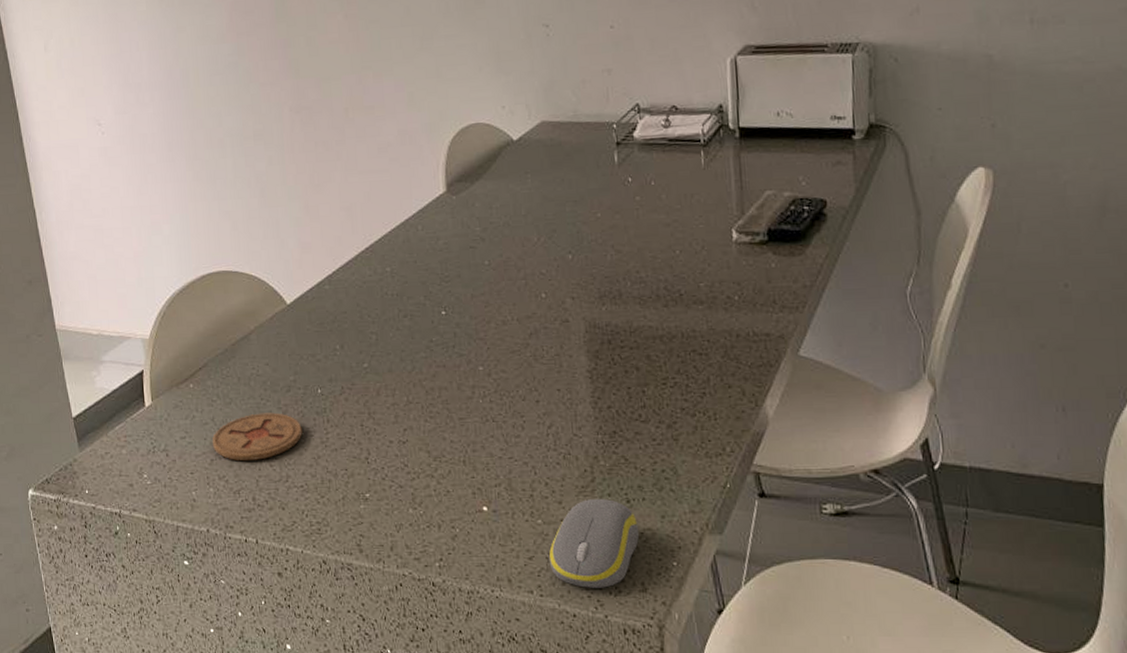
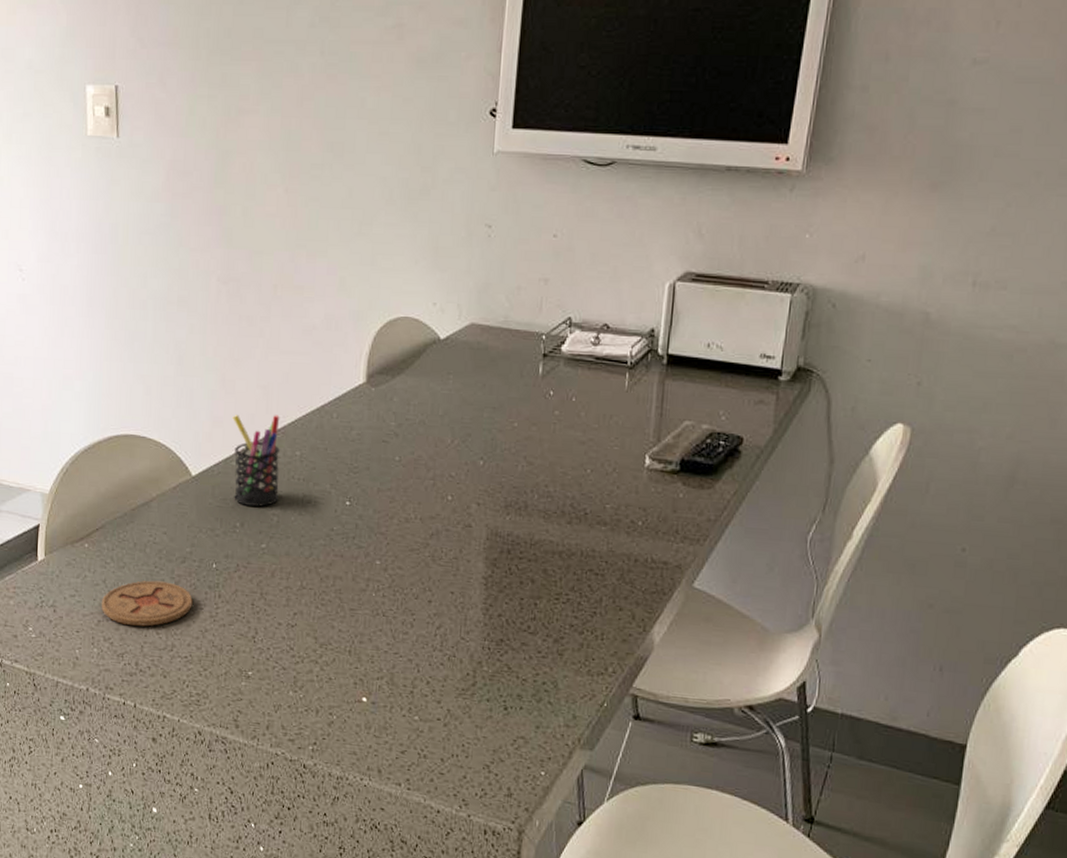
pen holder: none [320,234,376,327] -> present [232,415,280,507]
computer mouse: present [548,499,639,588] -> none [420,702,512,789]

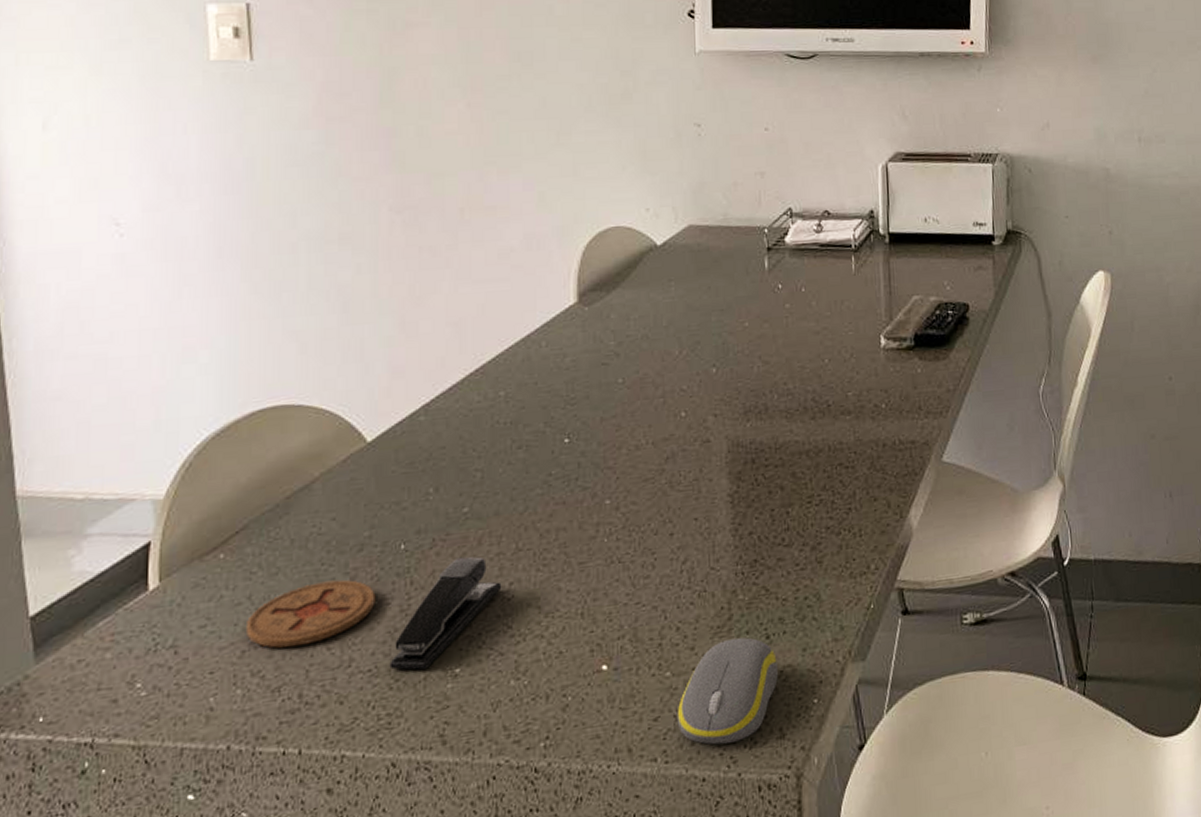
stapler: none [200,583,288,666] -> present [389,556,502,670]
pen holder: present [232,415,280,507] -> none [417,353,483,466]
computer mouse: none [420,702,512,789] -> present [676,637,778,745]

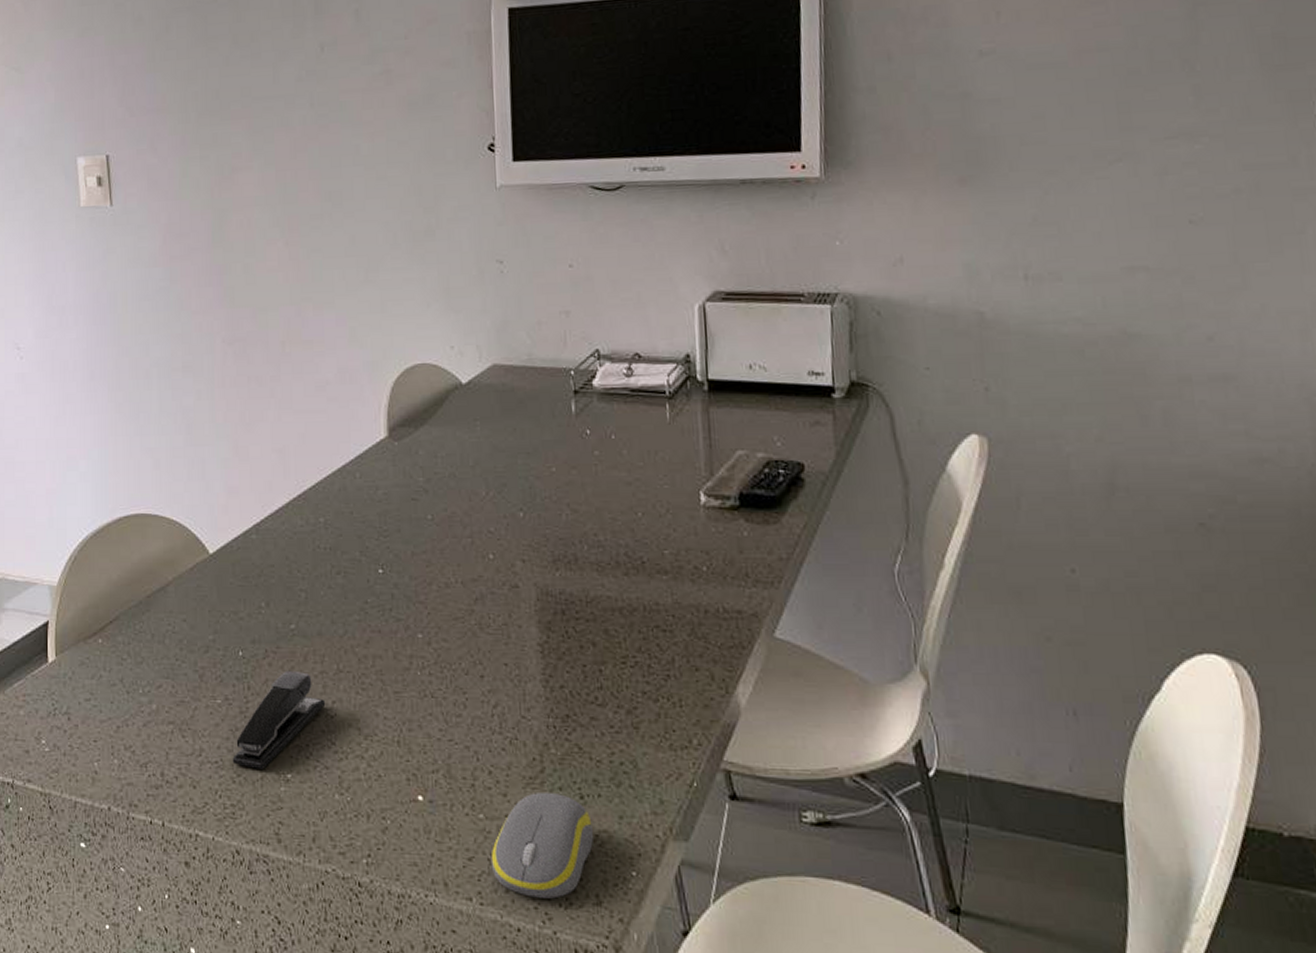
coaster: present [245,579,376,648] -> none [119,675,220,729]

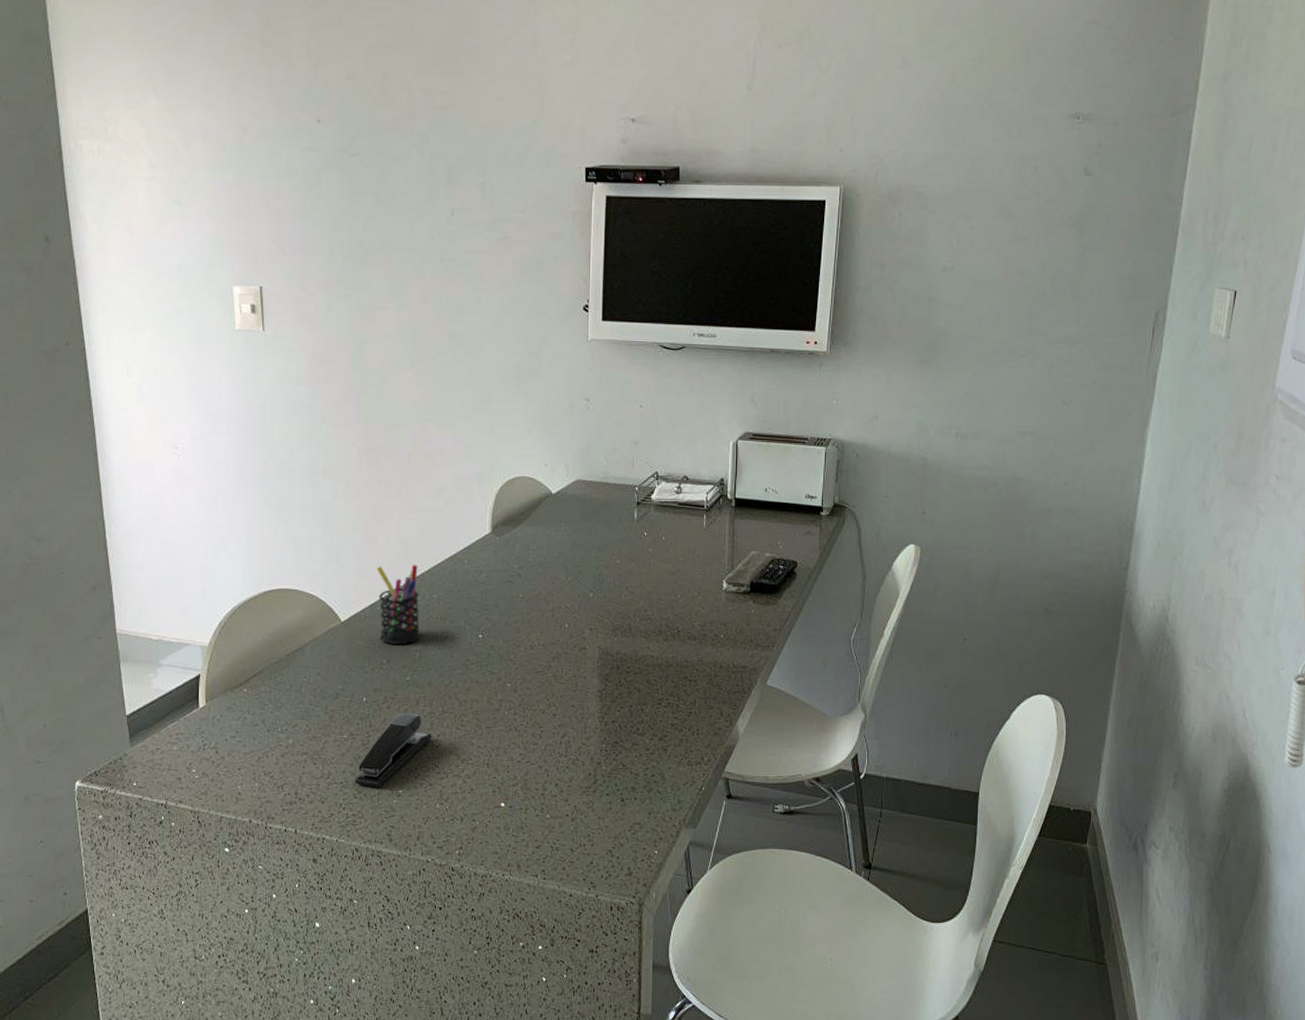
pen holder: none [249,480,306,582] -> present [376,564,421,644]
computer mouse: present [490,793,593,899] -> none [553,798,629,872]

